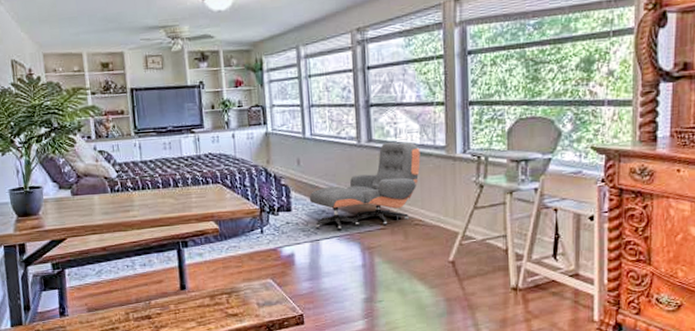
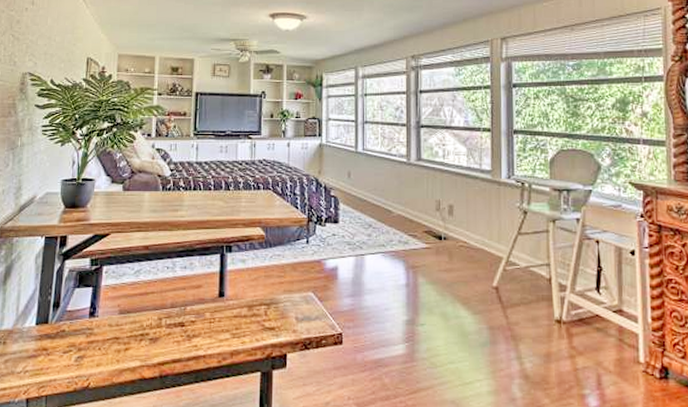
lounge chair: present [309,141,421,230] -> none [357,162,467,246]

